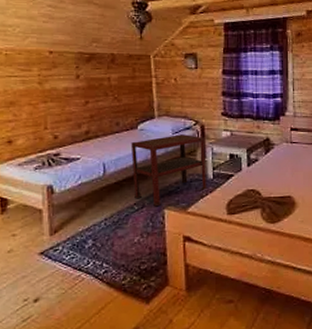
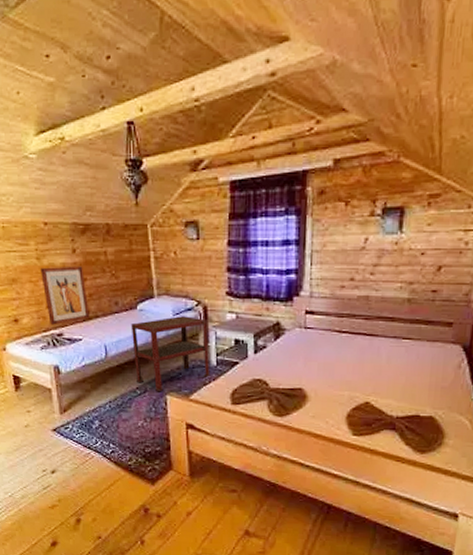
wall art: none [41,90,90,145] -> present [40,266,90,325]

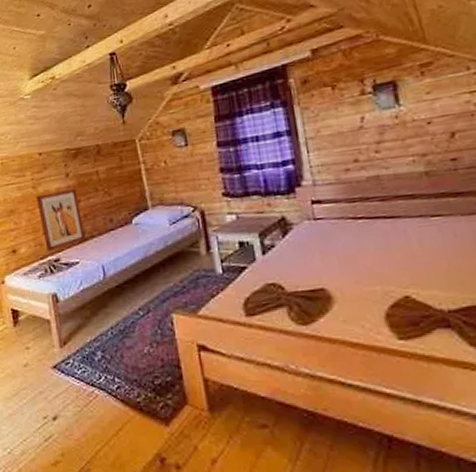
side table: present [131,316,210,392] -> none [127,223,218,311]

